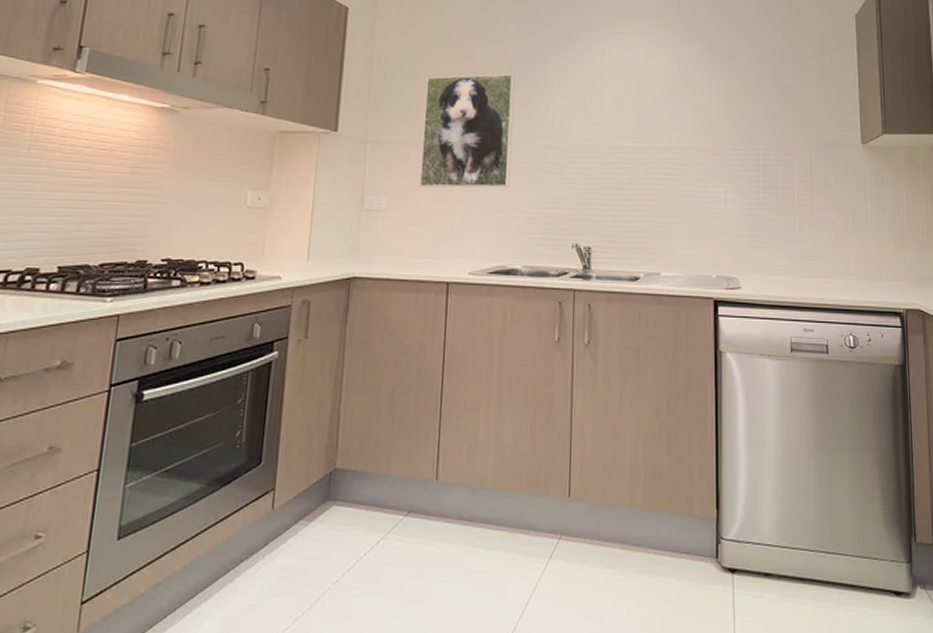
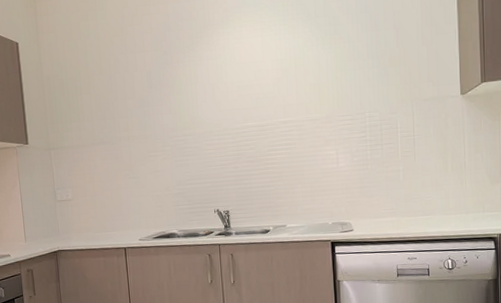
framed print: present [418,73,515,188] -> none [86,77,161,179]

